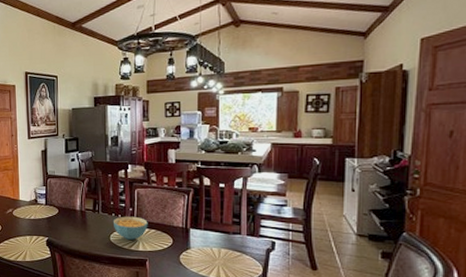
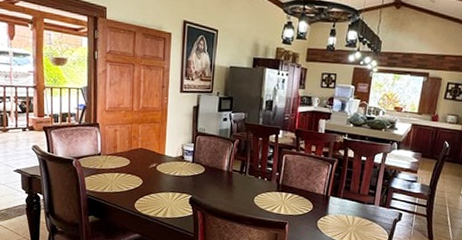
cereal bowl: present [114,216,148,240] -> none [259,180,292,203]

